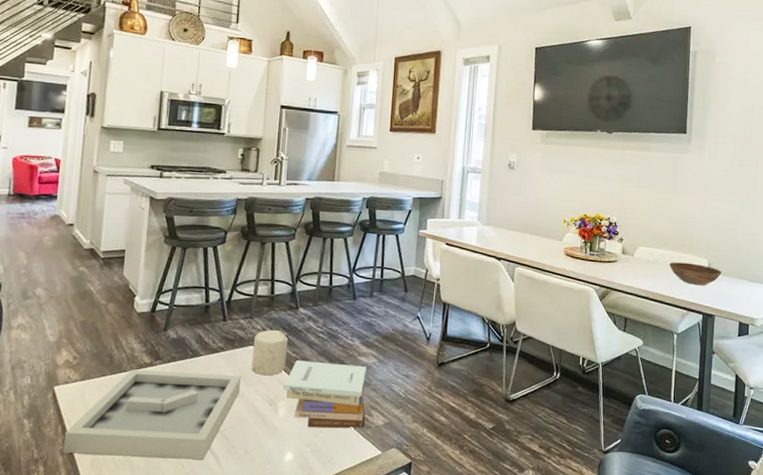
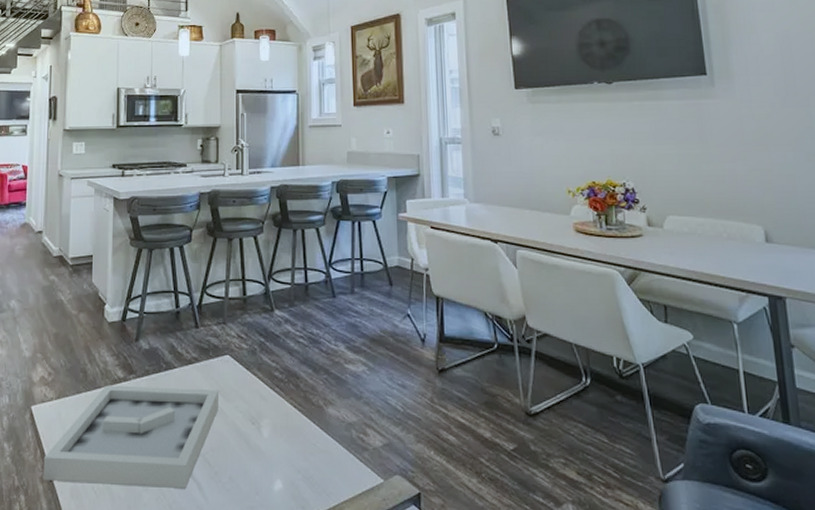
candle: present [251,330,289,376] -> none [228,336,266,389]
books: present [283,360,367,429] -> none [265,370,360,451]
bowl: present [669,262,722,286] -> none [711,232,786,260]

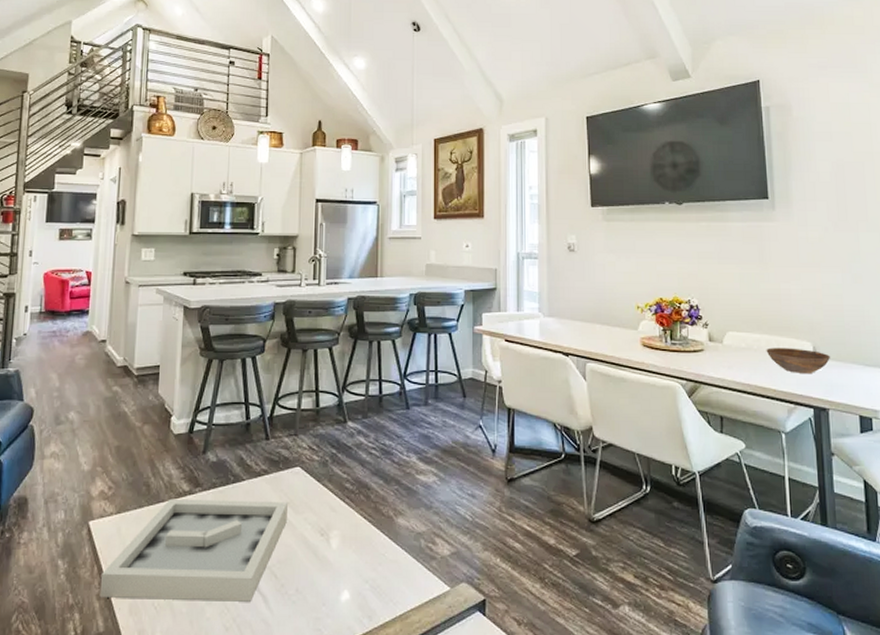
bowl: none [711,232,786,260] -> present [766,347,831,374]

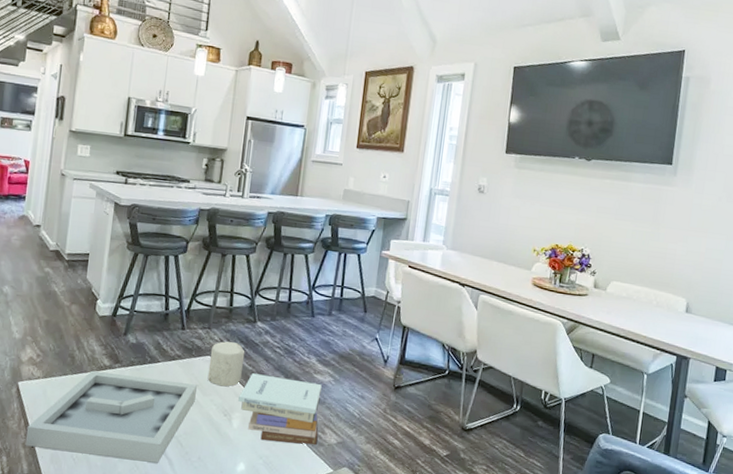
candle: none [298,448,338,501] -> present [207,341,245,387]
books: none [335,482,429,560] -> present [238,373,323,446]
bowl: present [766,347,831,374] -> none [643,299,701,327]

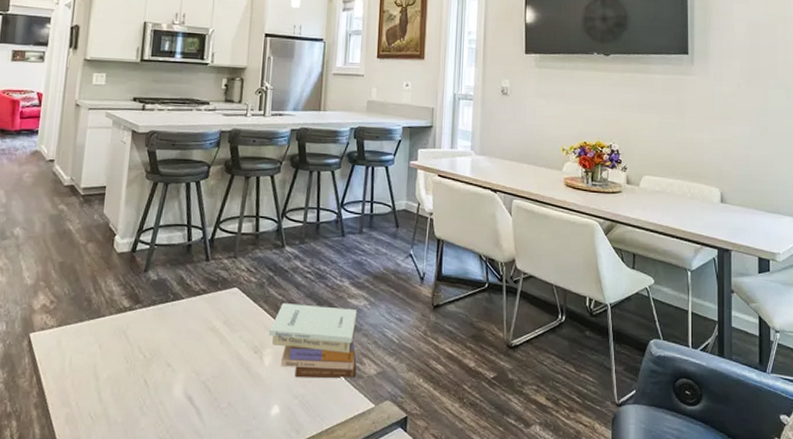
decorative tray: present [25,370,197,463] -> none [37,314,224,414]
candle: present [207,341,245,387] -> none [235,270,274,321]

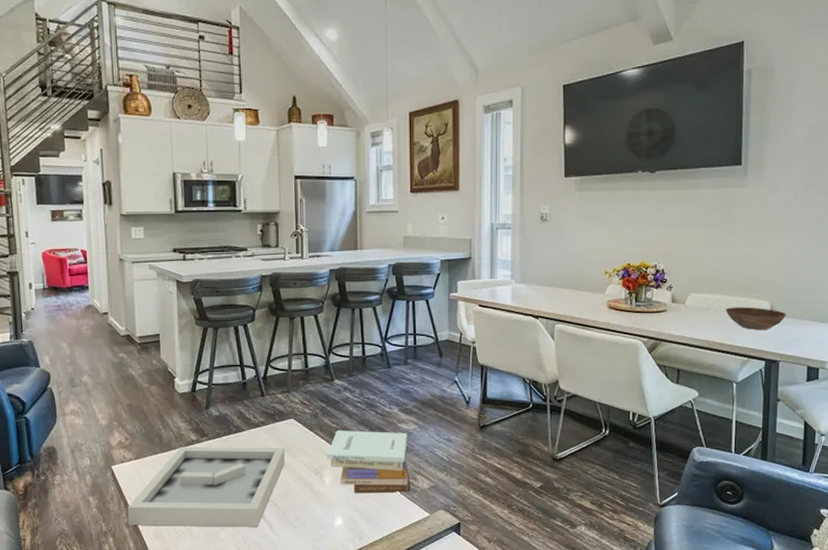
decorative tray: none [37,314,224,414] -> present [127,446,285,527]
bowl: none [678,192,736,218] -> present [725,307,787,331]

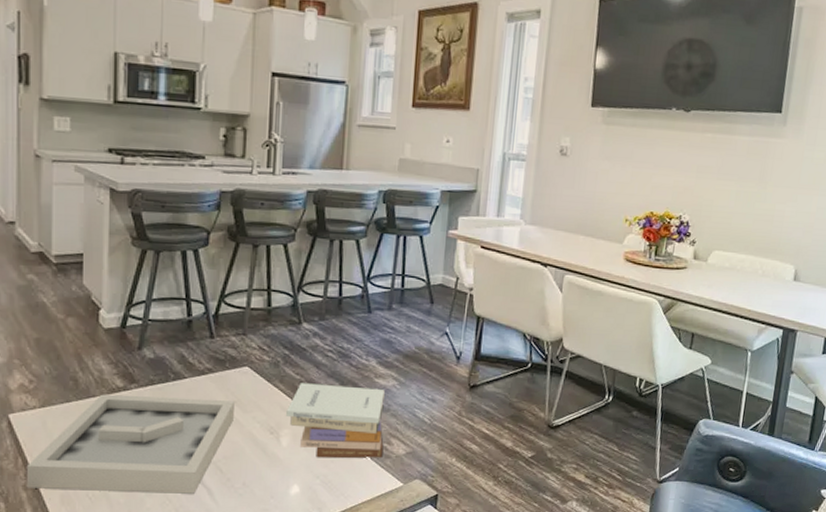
bowl: present [725,307,787,331] -> none [748,268,811,297]

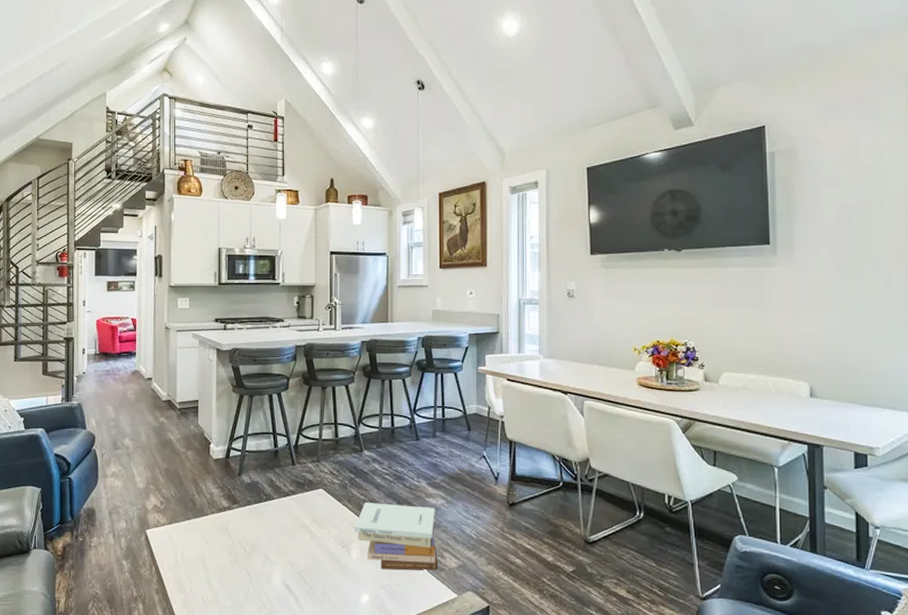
decorative tray: present [26,394,234,494] -> none [158,513,313,600]

